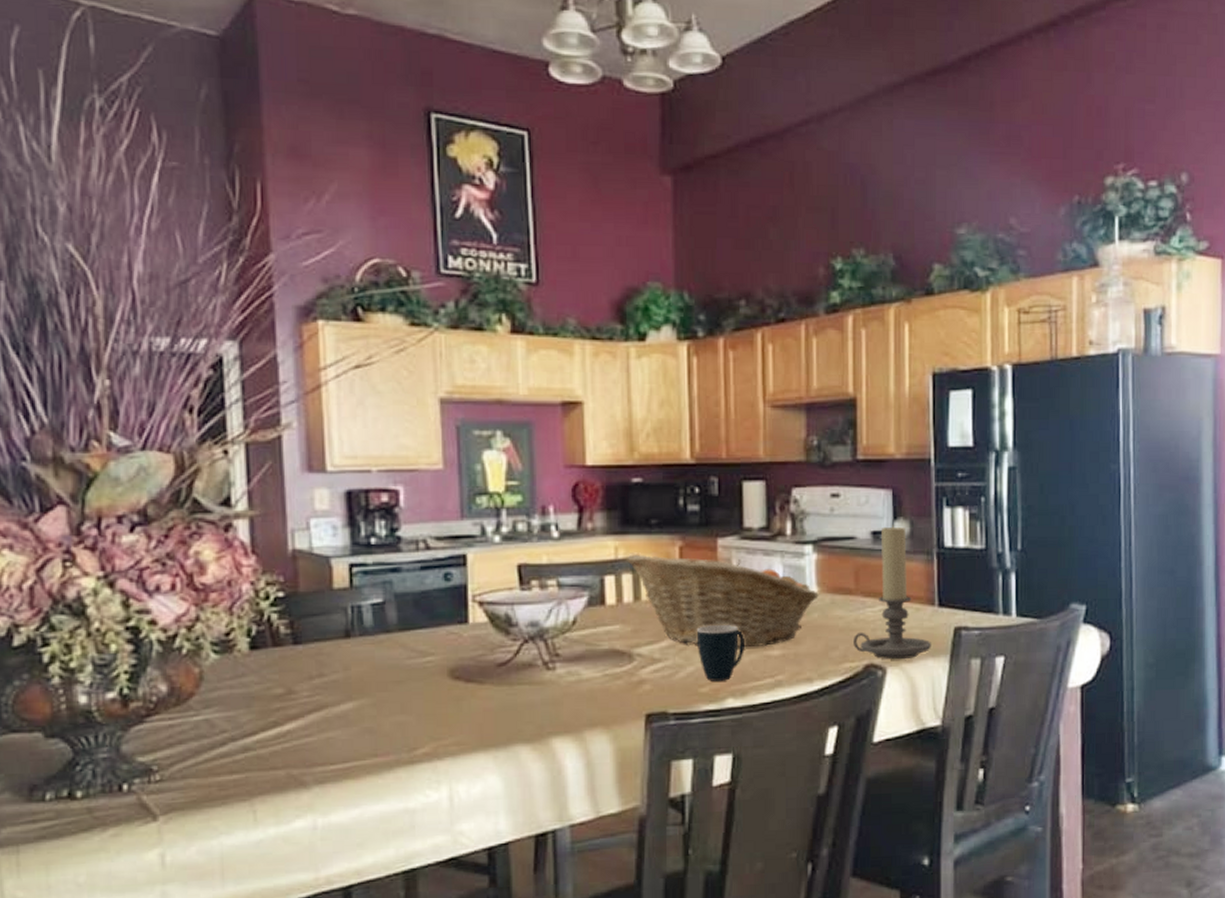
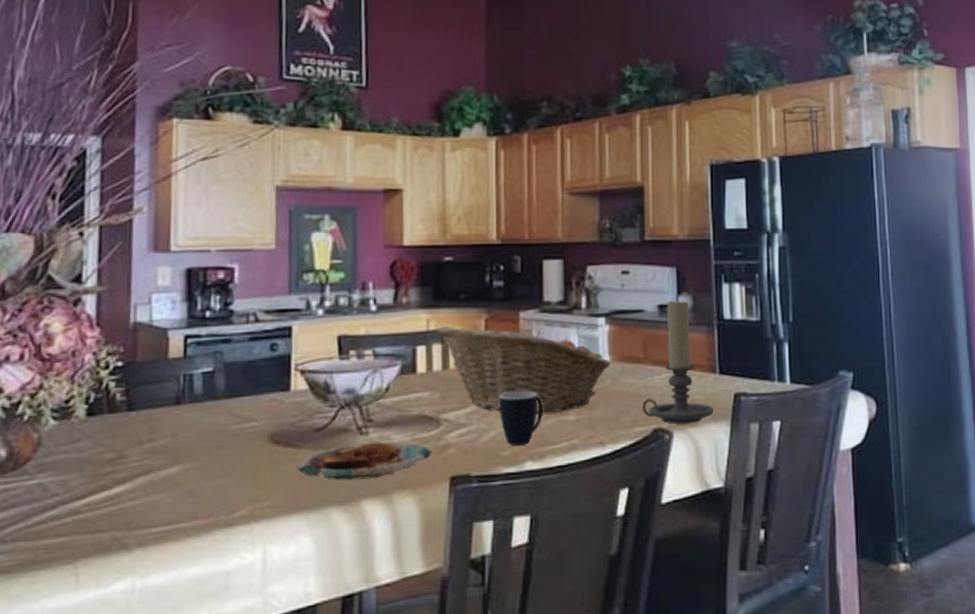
plate: none [480,677,626,717] -> present [297,442,432,480]

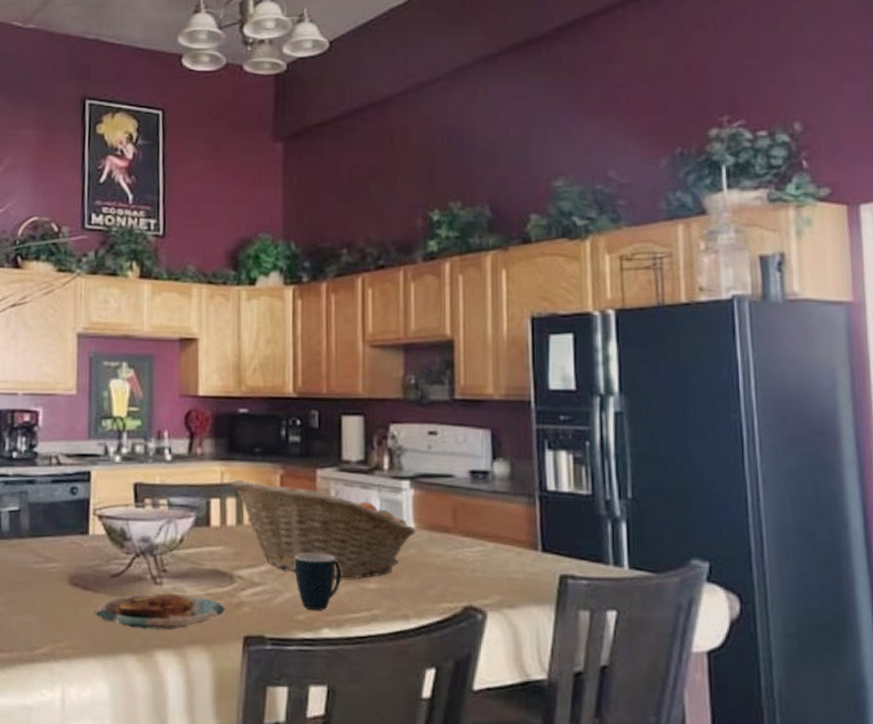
candle holder: present [643,299,714,425] -> none [452,465,535,605]

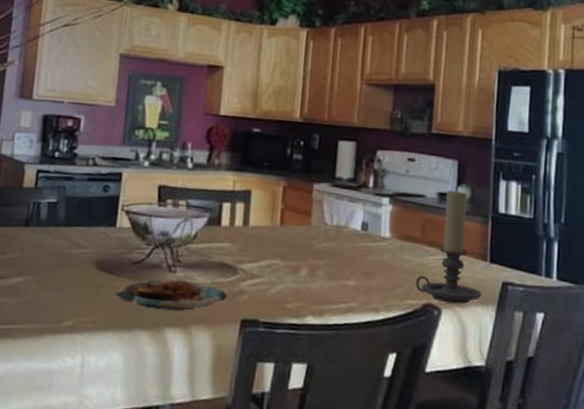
fruit basket: present [231,480,416,579] -> none [241,188,391,277]
mug: present [294,553,341,610] -> none [288,253,327,301]
candle holder: none [452,465,535,605] -> present [416,189,482,304]

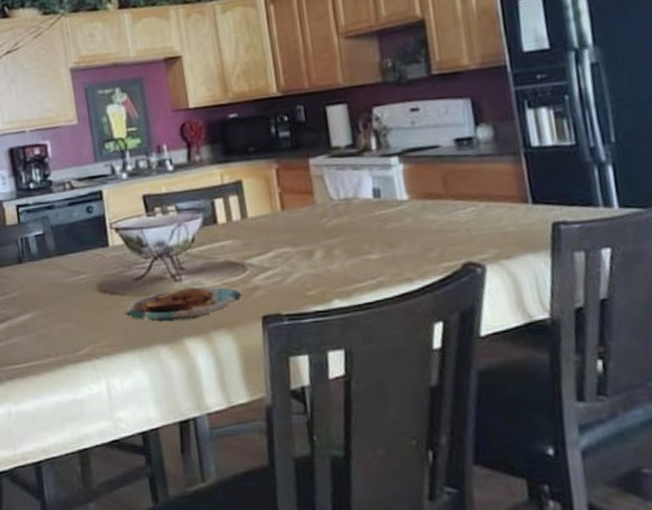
candle holder: present [416,189,482,304] -> none [448,131,530,258]

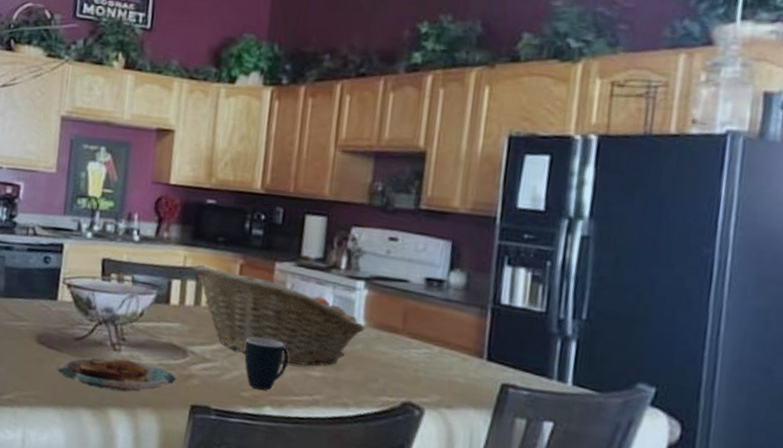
fruit basket: none [231,175,410,254] -> present [193,265,365,366]
mug: none [299,234,345,285] -> present [244,337,289,390]

